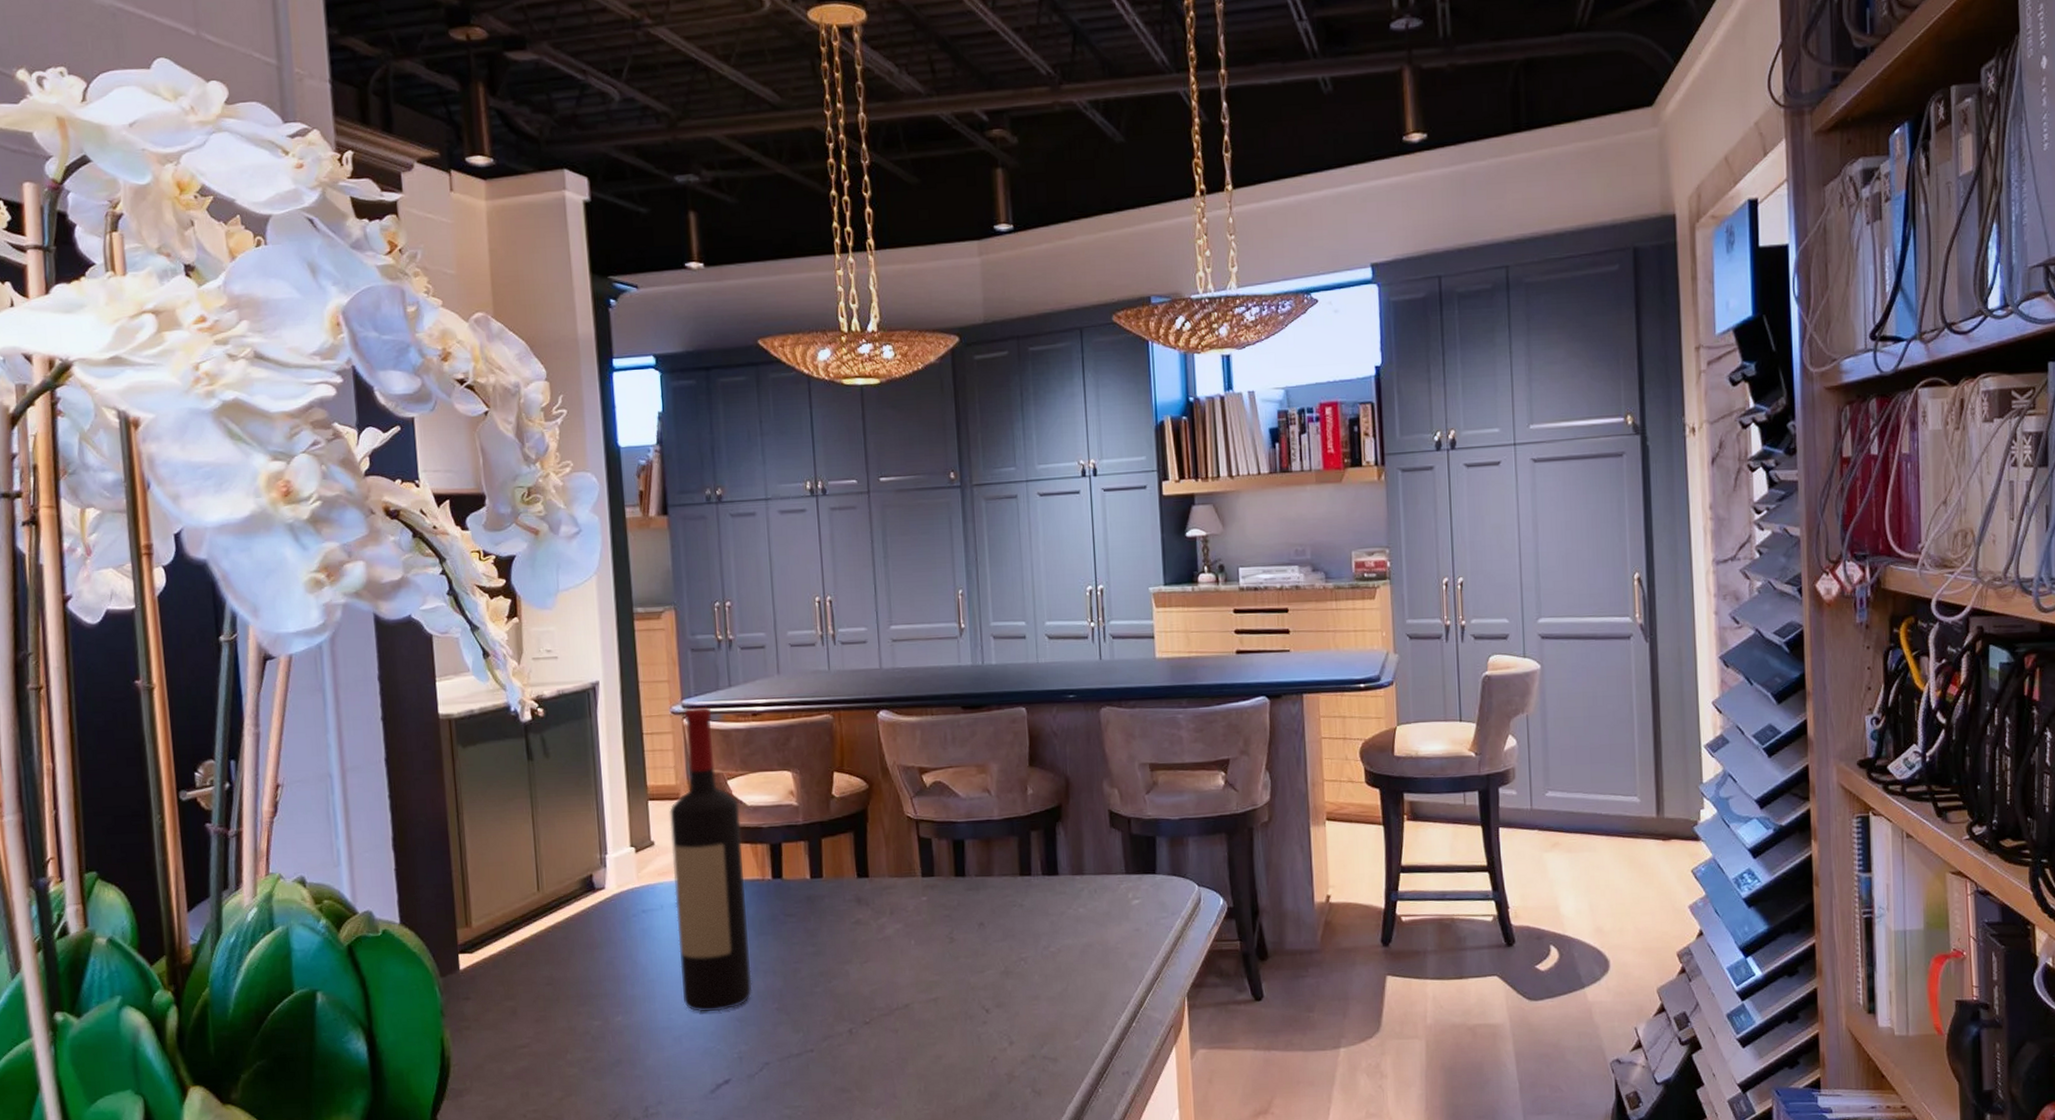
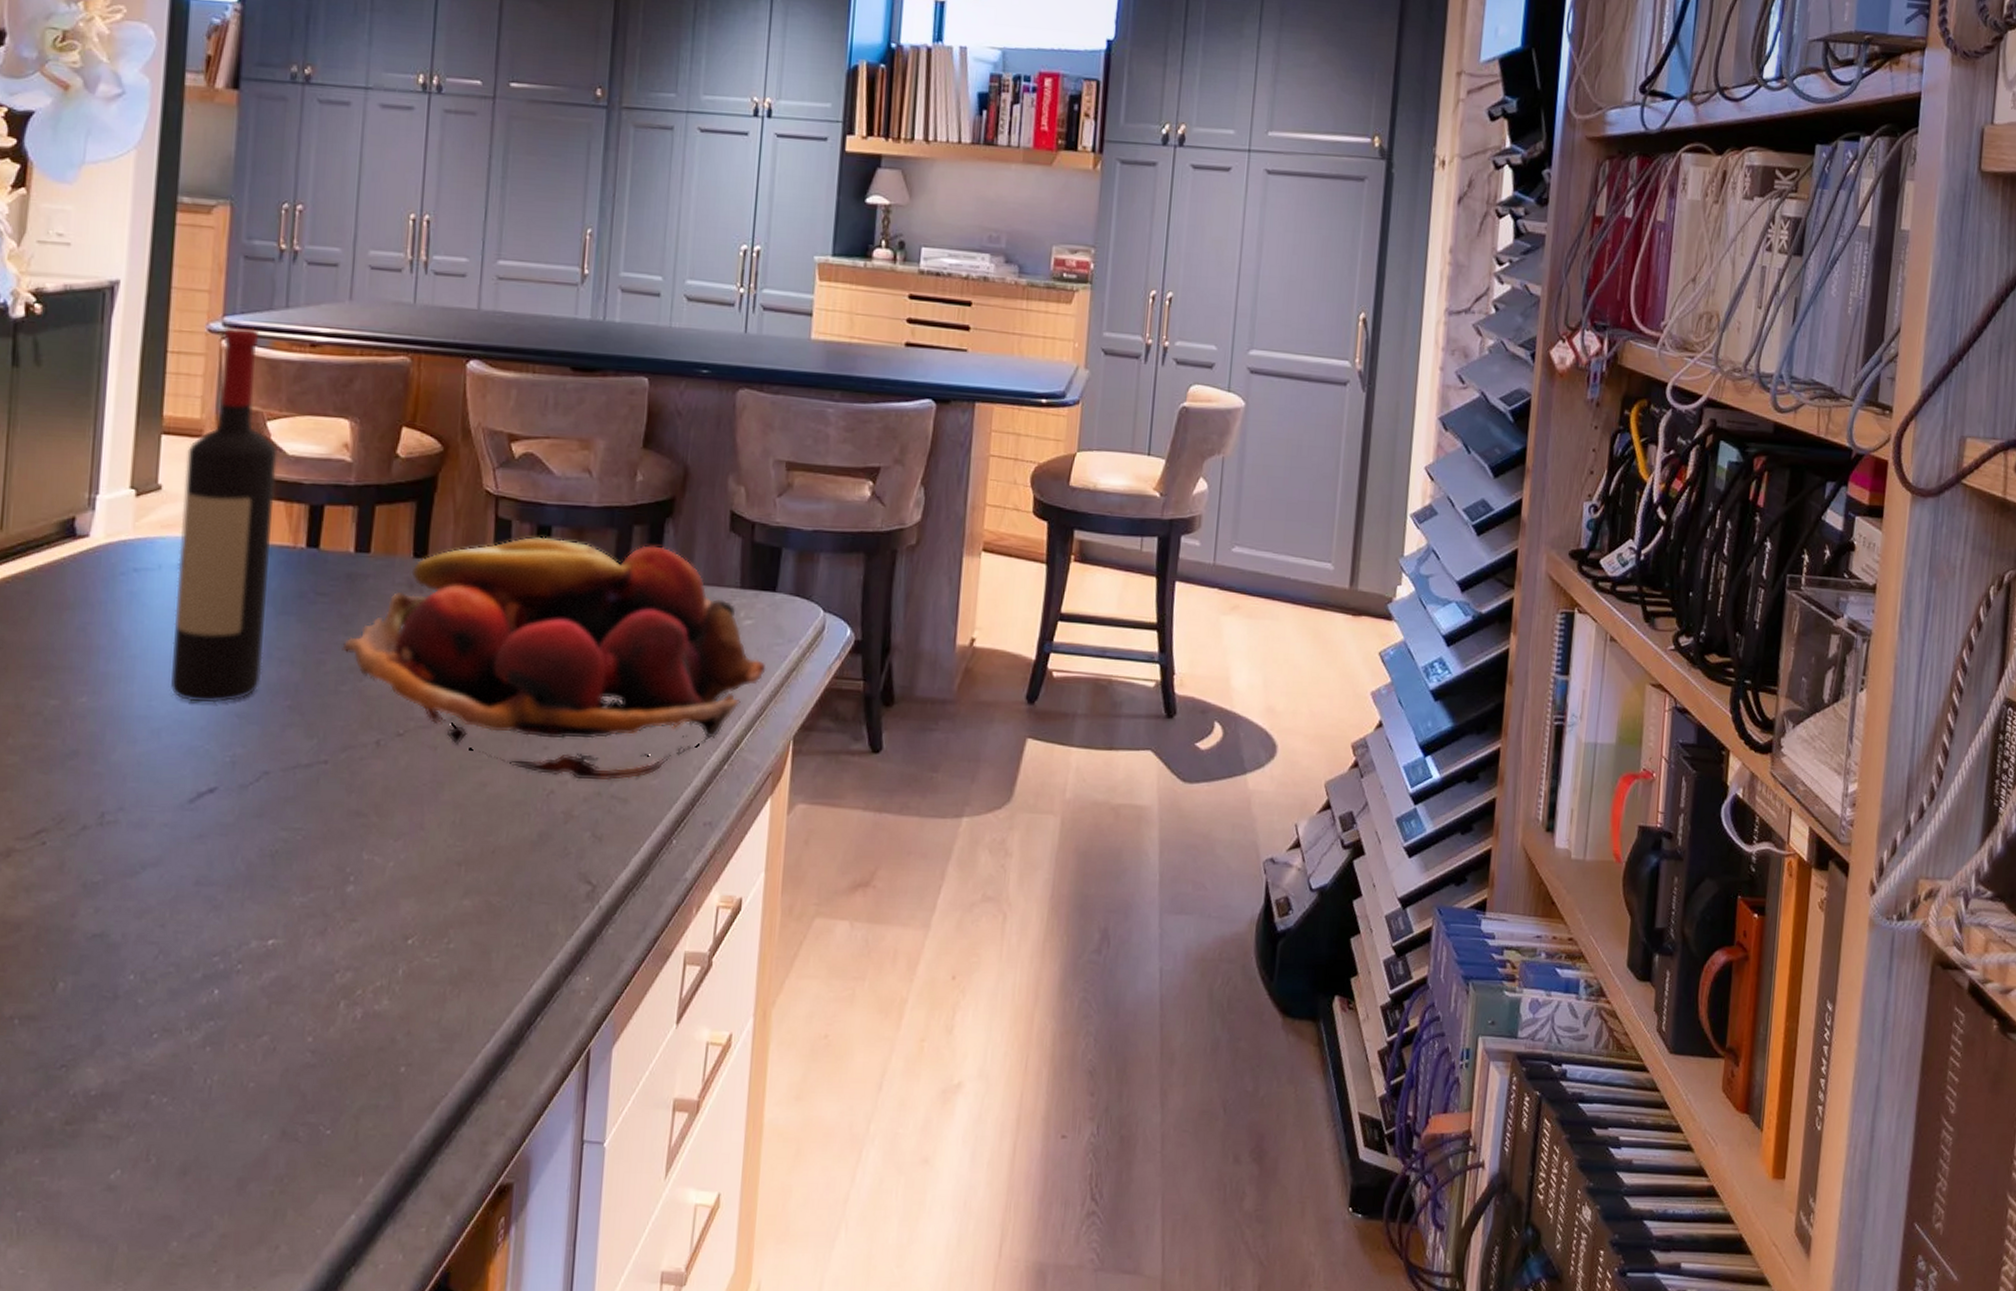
fruit basket: none [811,846,1157,1045] -> present [342,537,766,781]

